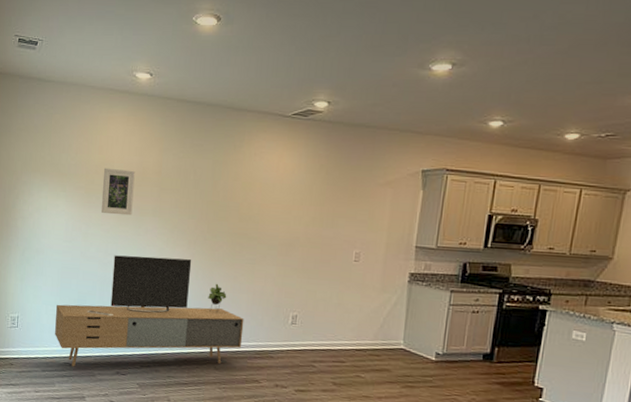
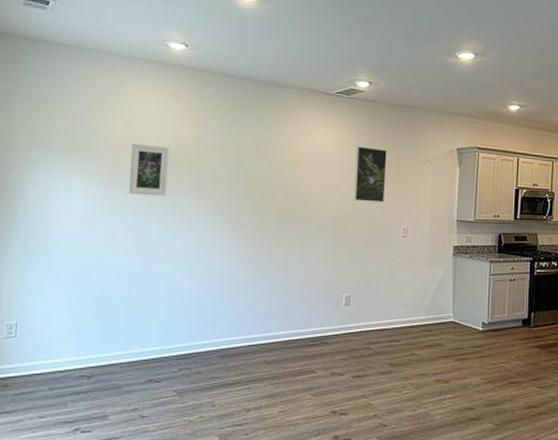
media console: present [55,255,244,367] -> none [68,241,296,380]
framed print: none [305,169,343,226] -> present [354,146,387,202]

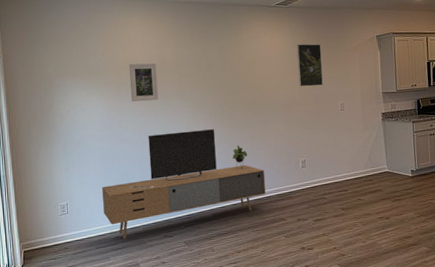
media console: none [68,241,296,380] -> present [102,128,266,239]

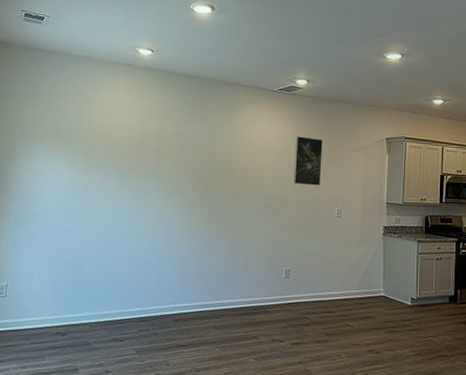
media console: present [102,128,266,239] -> none [47,217,241,337]
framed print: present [129,63,159,102] -> none [101,133,136,179]

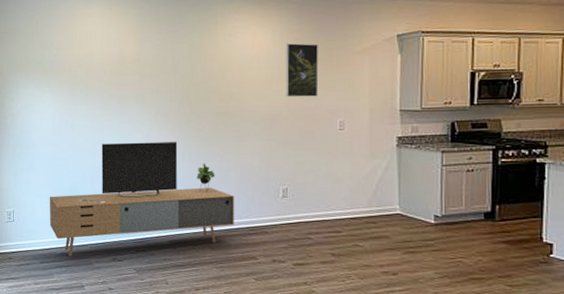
media console: none [47,217,241,337] -> present [50,141,235,257]

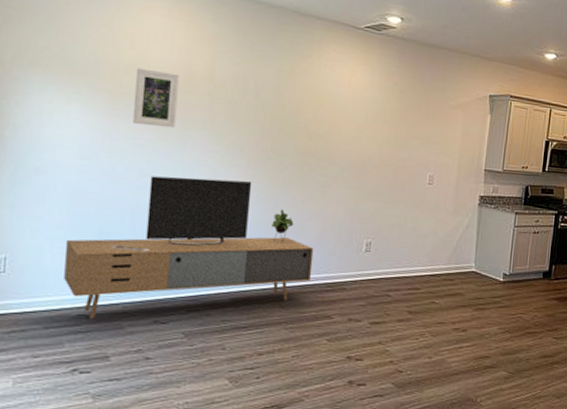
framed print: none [85,61,116,105] -> present [132,67,179,128]
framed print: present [285,43,319,98] -> none [379,86,416,147]

